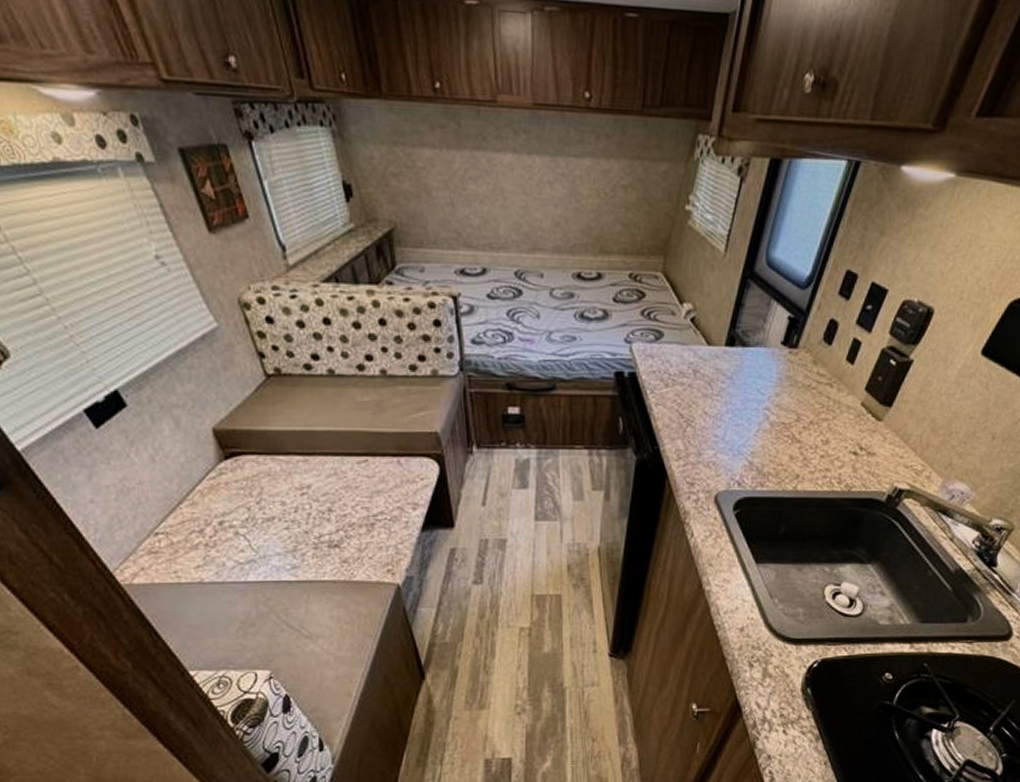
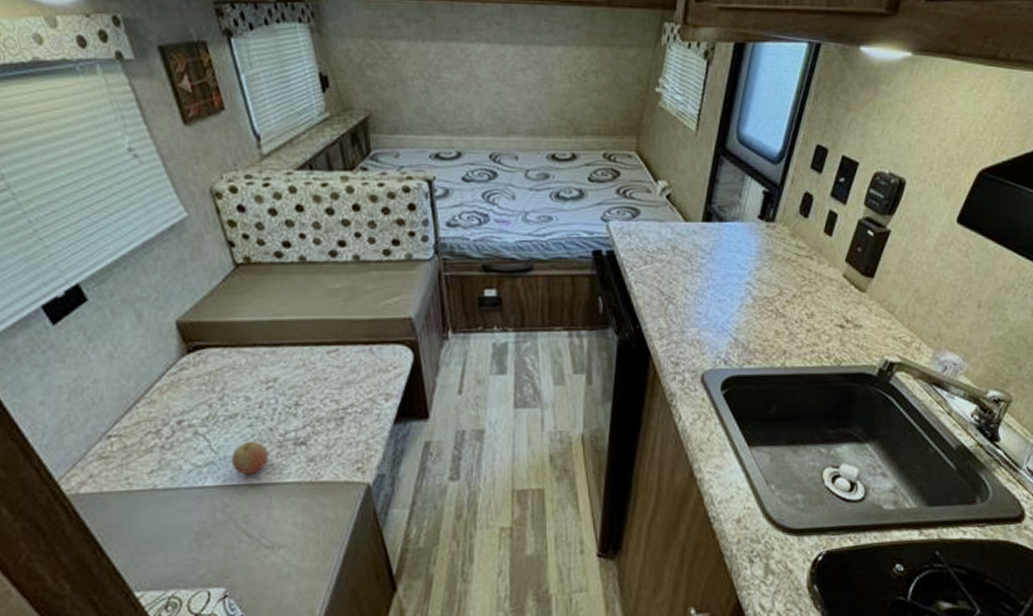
fruit: none [271,542,305,573] -> present [232,441,269,476]

